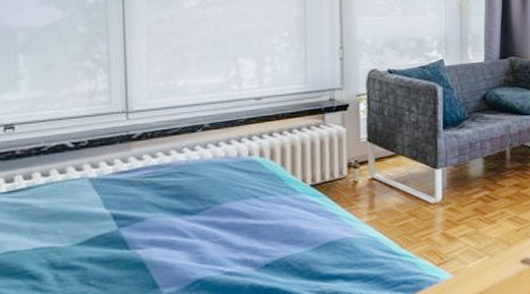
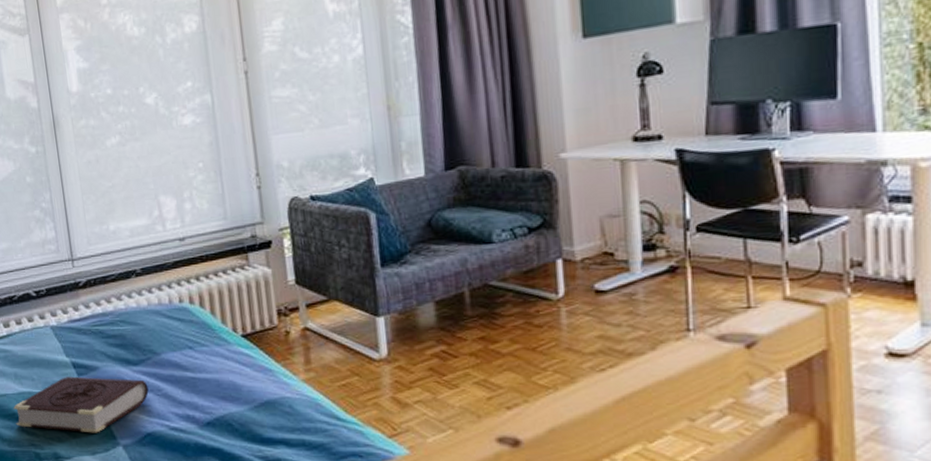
book: none [24,228,204,285] -> present [13,376,149,433]

